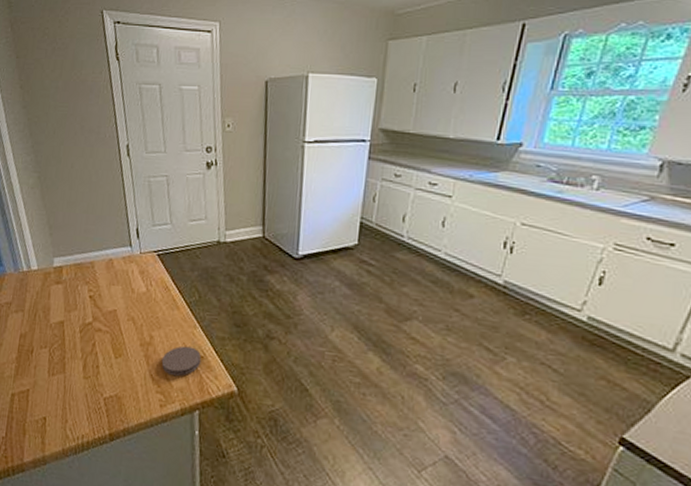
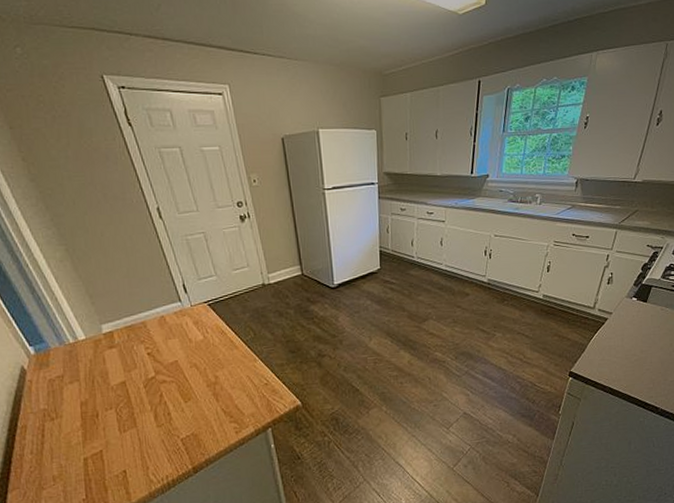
coaster: present [161,346,202,376] -> none [229,377,266,405]

